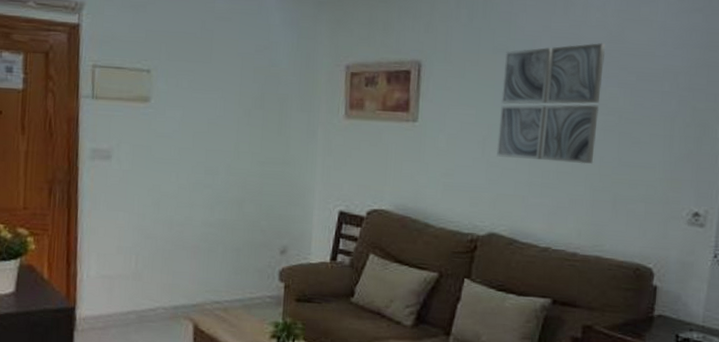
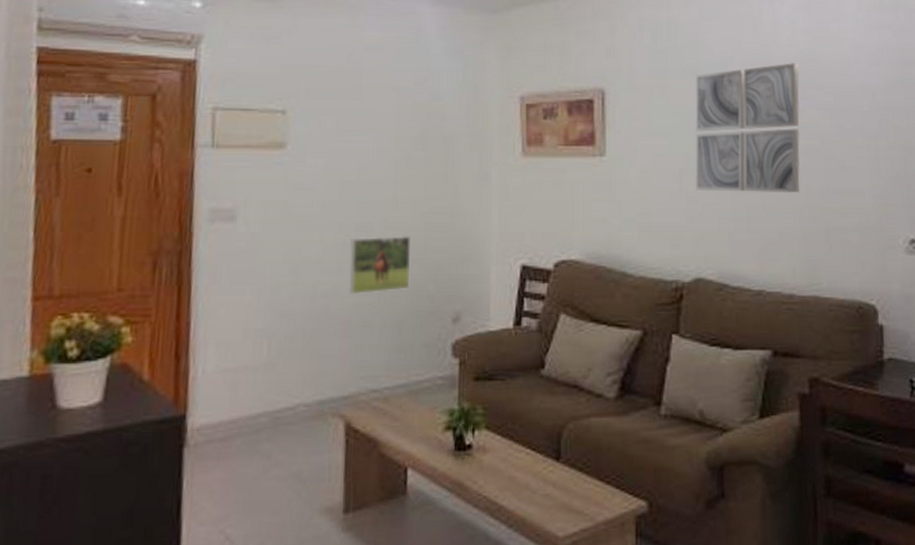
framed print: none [198,179,249,226] -> present [348,235,411,295]

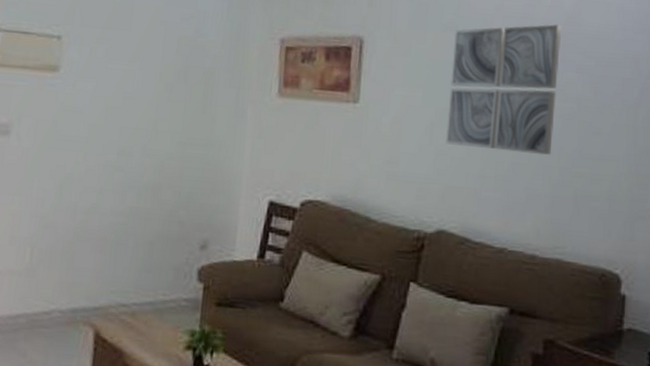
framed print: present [348,235,411,295] -> none [106,161,167,215]

